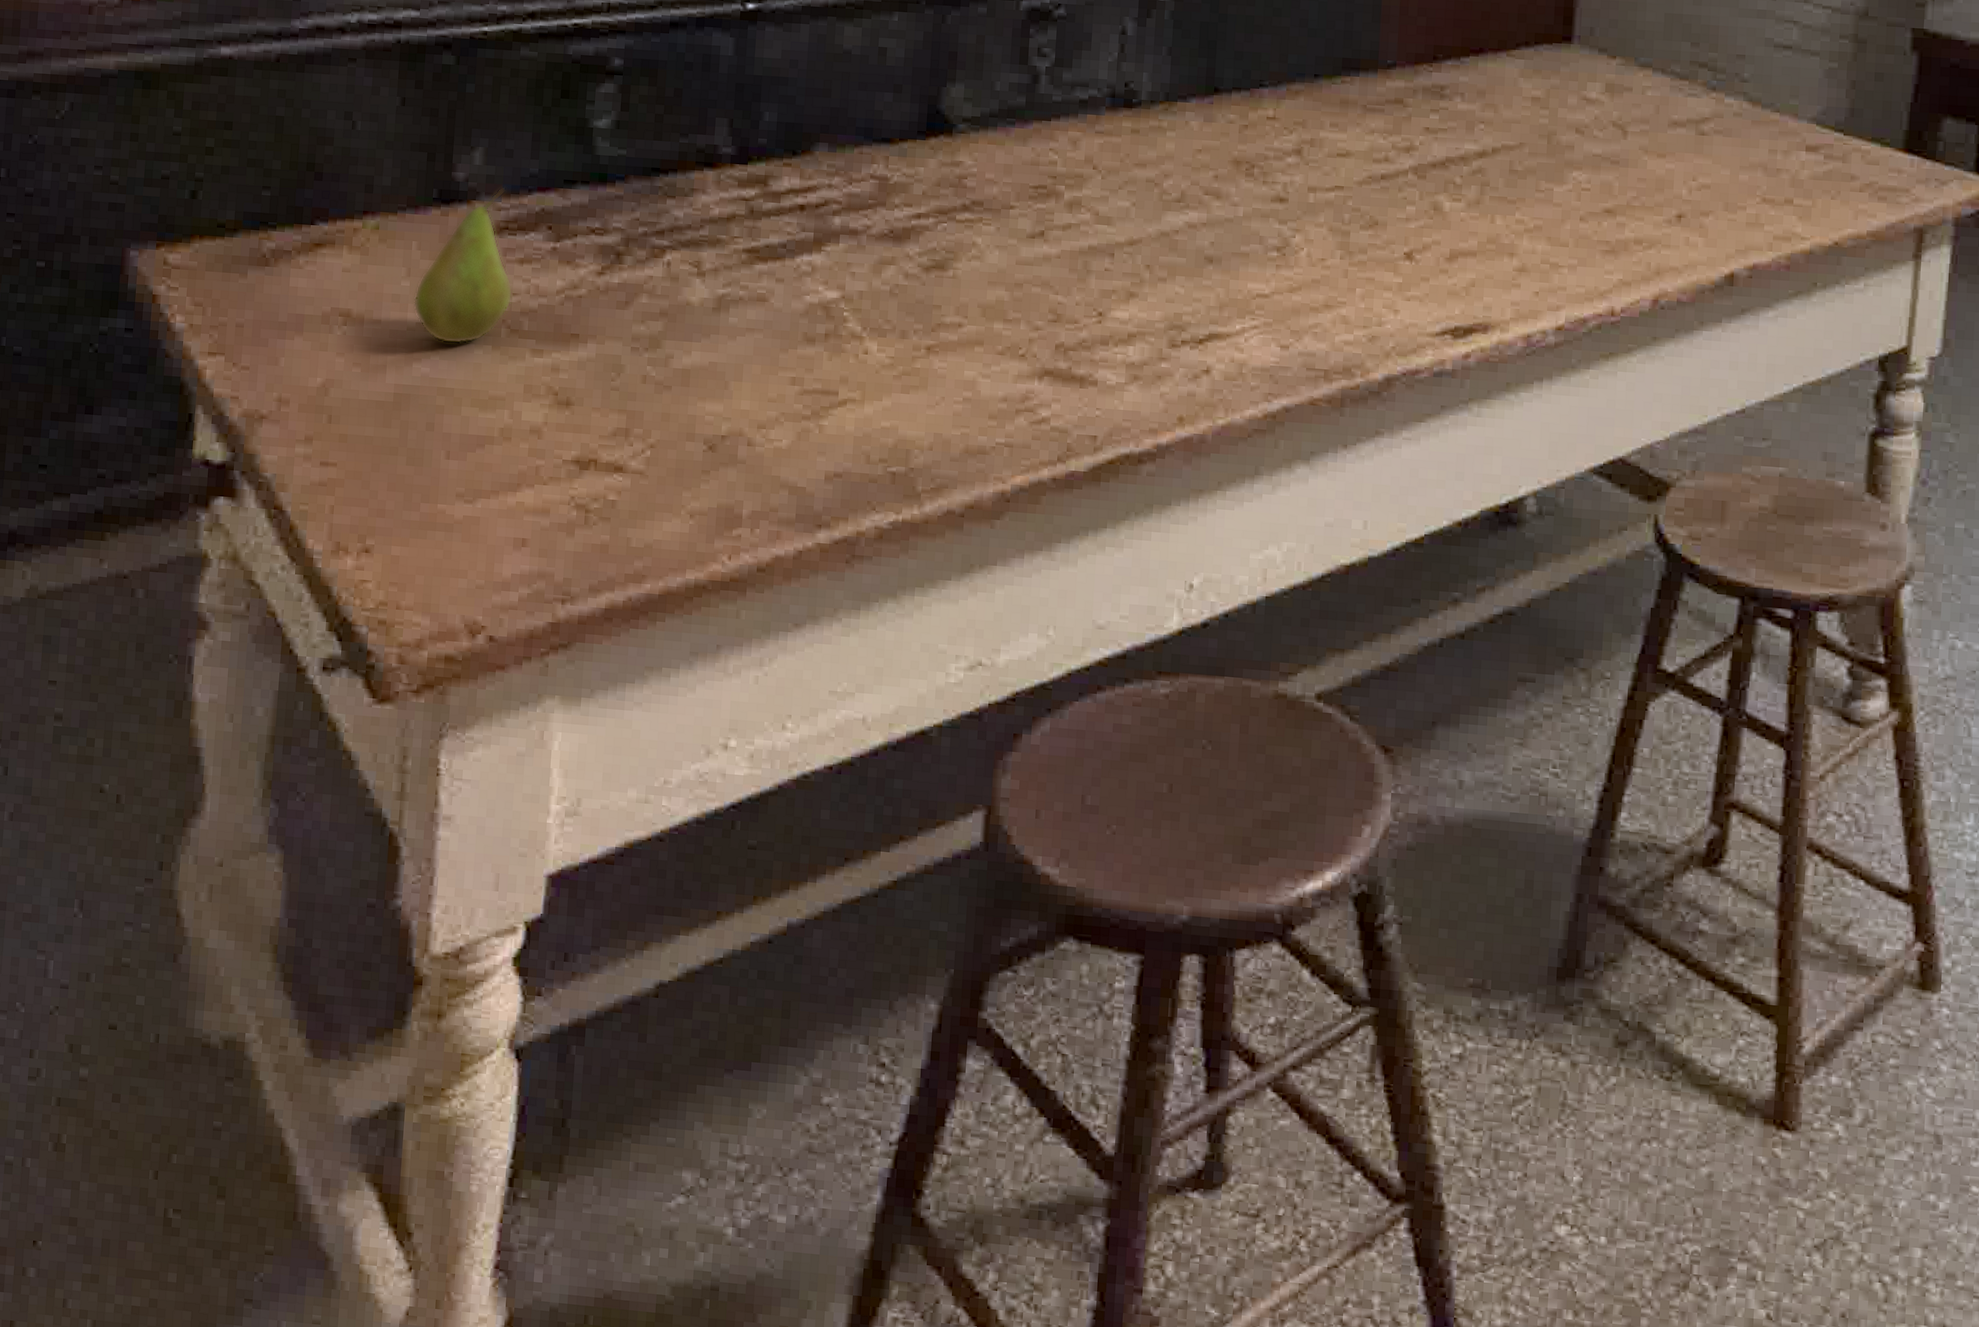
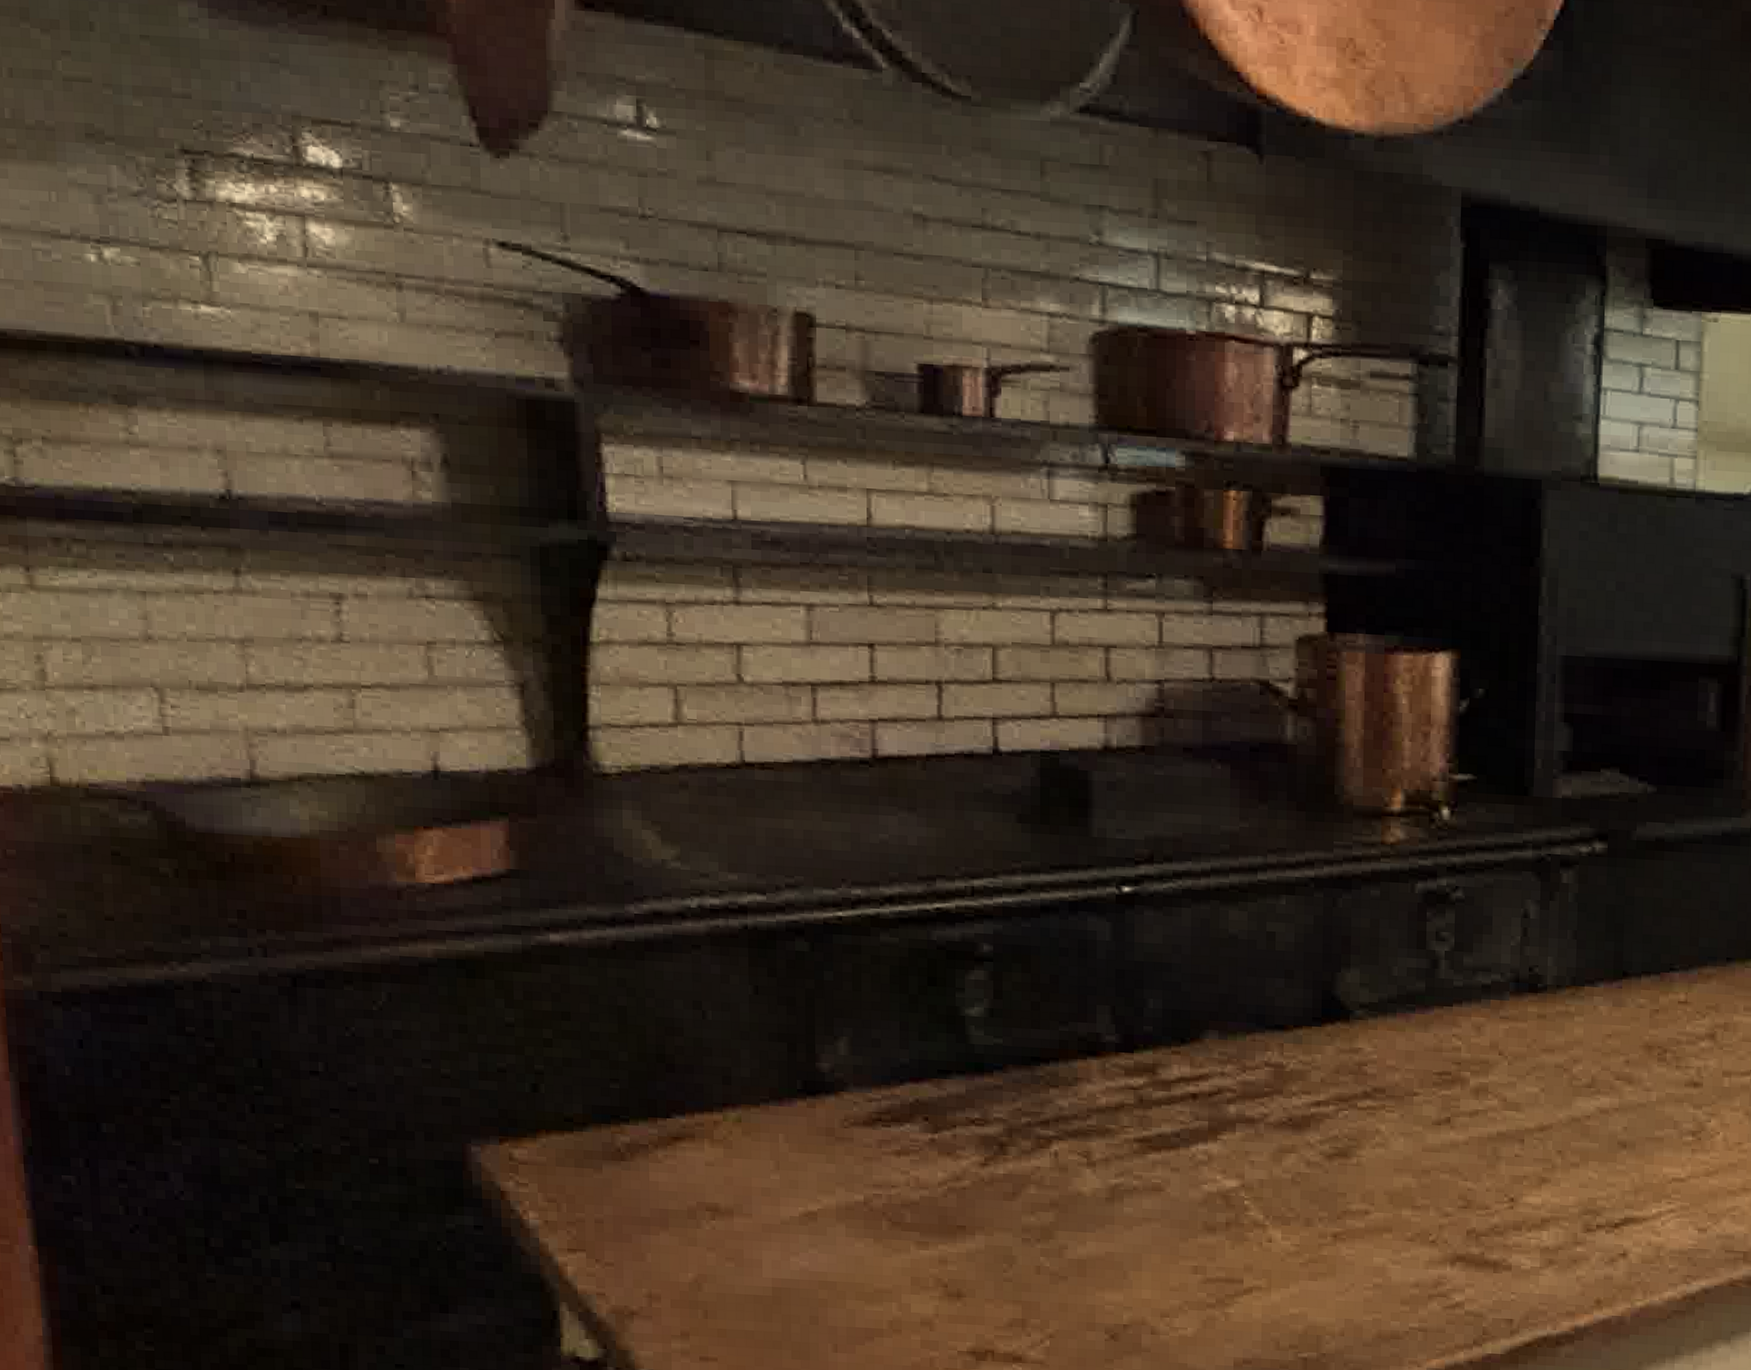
fruit: present [413,187,513,345] -> none [784,1077,891,1238]

